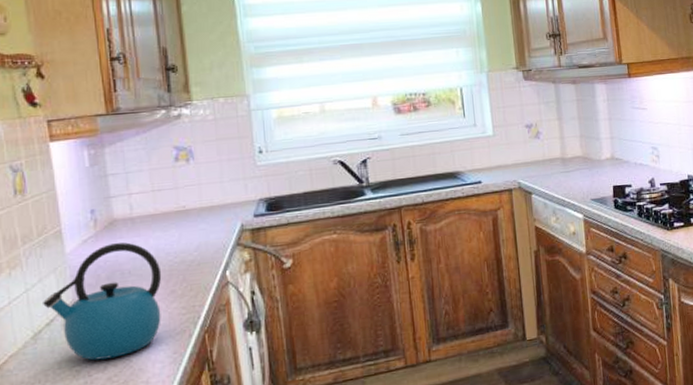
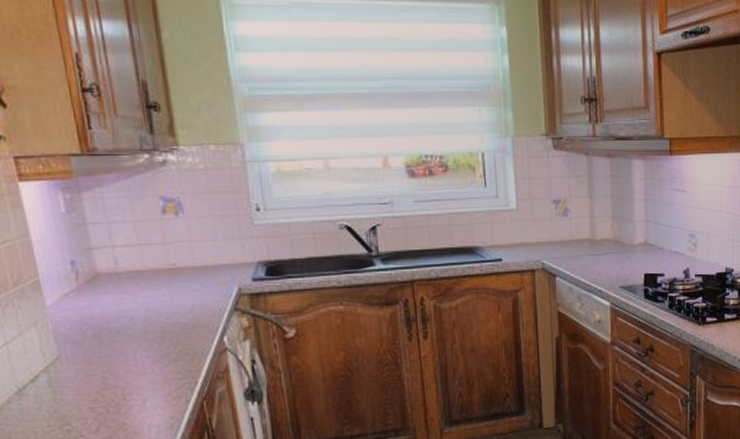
kettle: present [43,242,162,361] -> none [25,299,155,421]

